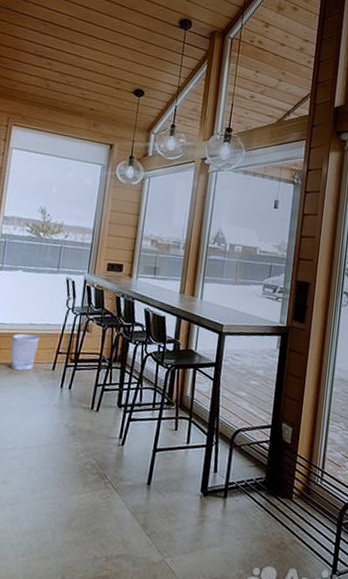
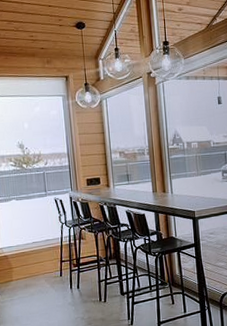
wastebasket: present [10,333,40,371] -> none [20,250,44,282]

